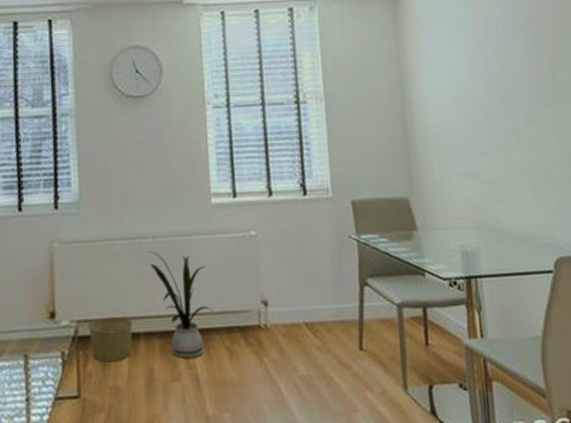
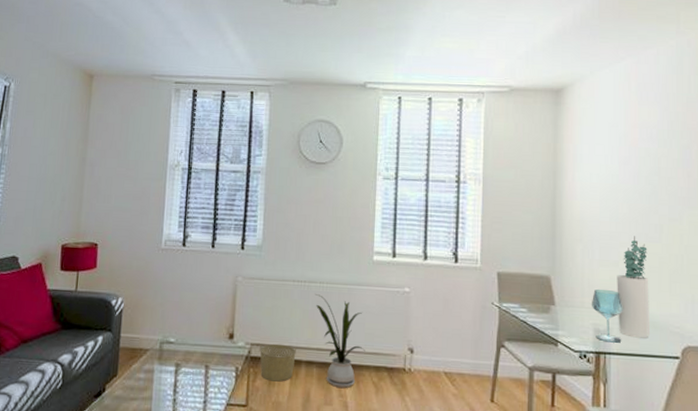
wine glass: none [455,205,492,264] -> present [591,288,624,343]
vase: none [478,143,521,256] -> present [617,236,651,339]

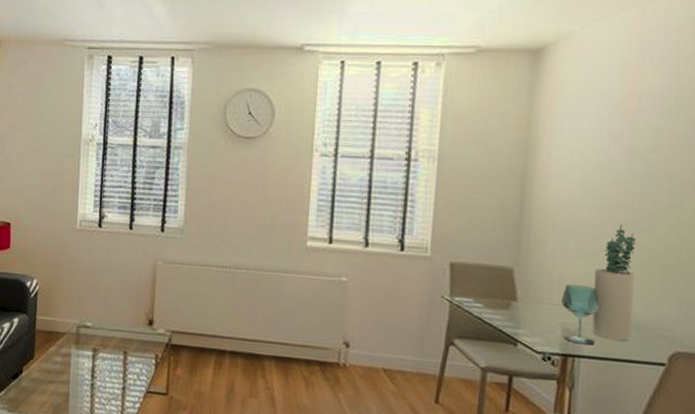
basket: present [259,344,296,382] -> none [181,332,220,372]
house plant: present [315,294,365,388] -> none [241,281,296,381]

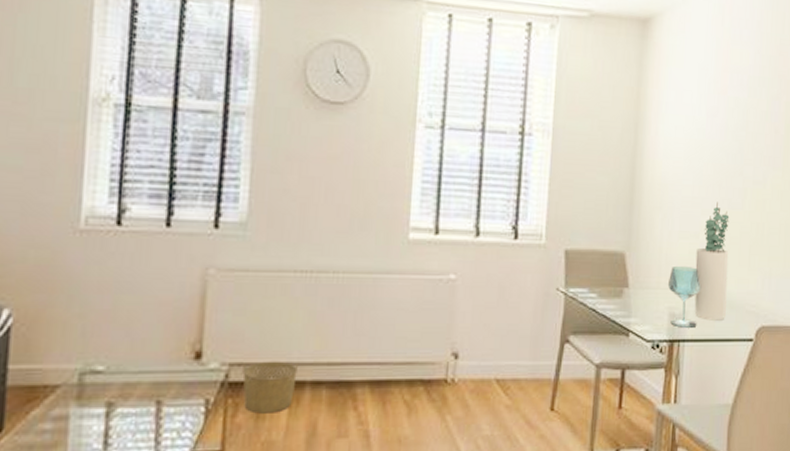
basket: none [181,332,220,372] -> present [242,361,298,414]

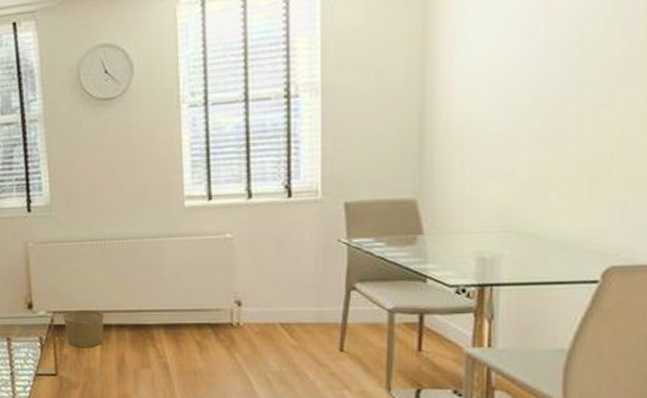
wine glass: present [667,265,702,328] -> none [473,207,521,272]
vase: present [694,202,730,321] -> none [511,134,559,263]

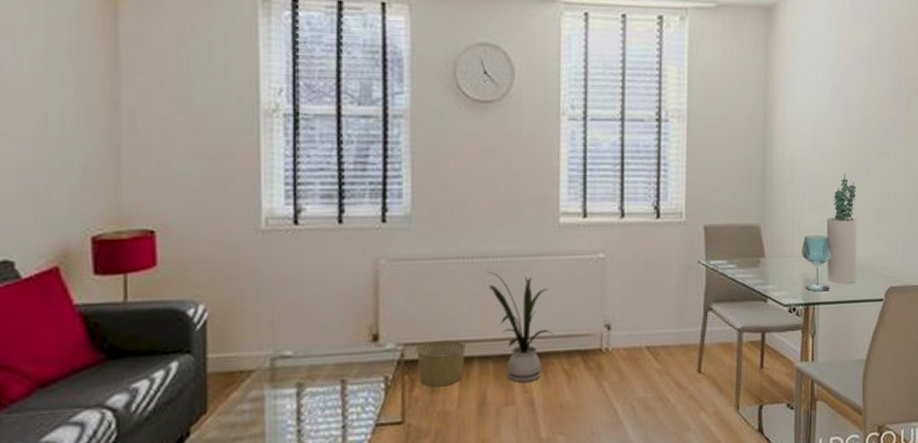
house plant: none [119,252,184,349] -> present [487,272,553,383]
wine glass: none [473,207,521,272] -> present [801,234,833,292]
vase: none [511,134,559,263] -> present [826,174,858,284]

